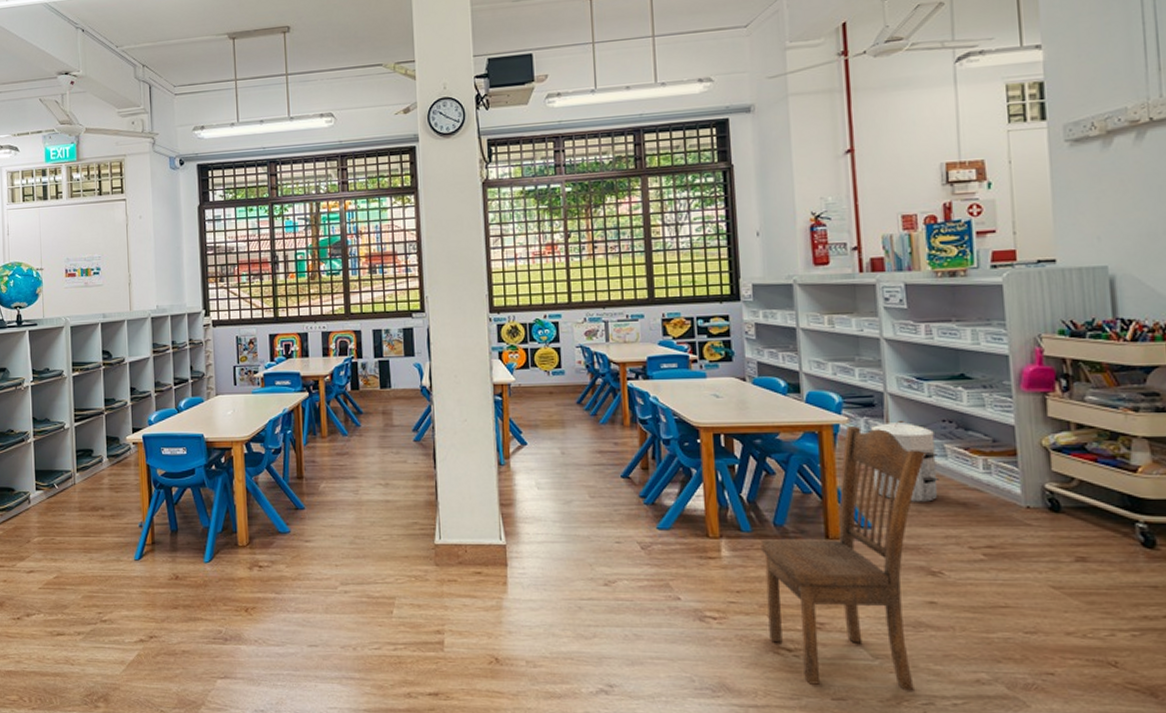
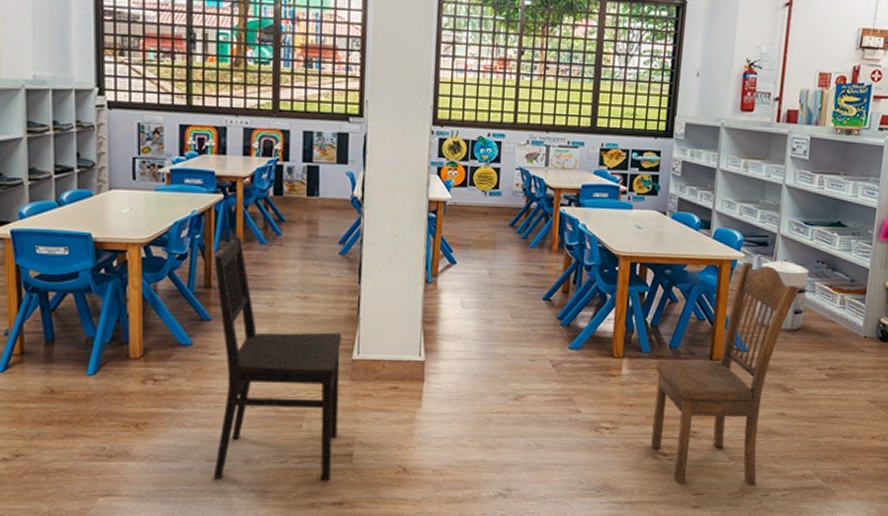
dining chair: none [303,430,427,670] -> present [213,236,342,481]

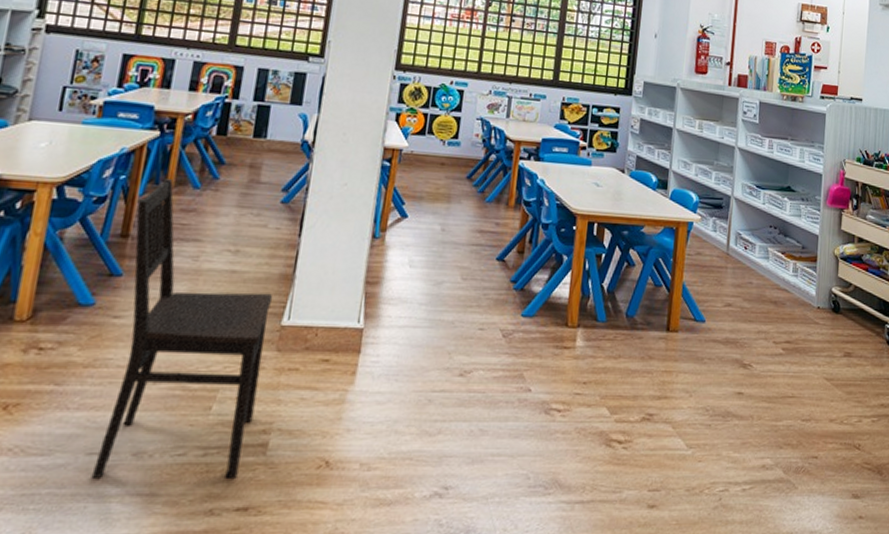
dining chair: present [651,262,801,485] -> none [605,225,755,479]
waste bin: present [755,258,809,331] -> none [711,222,762,300]

